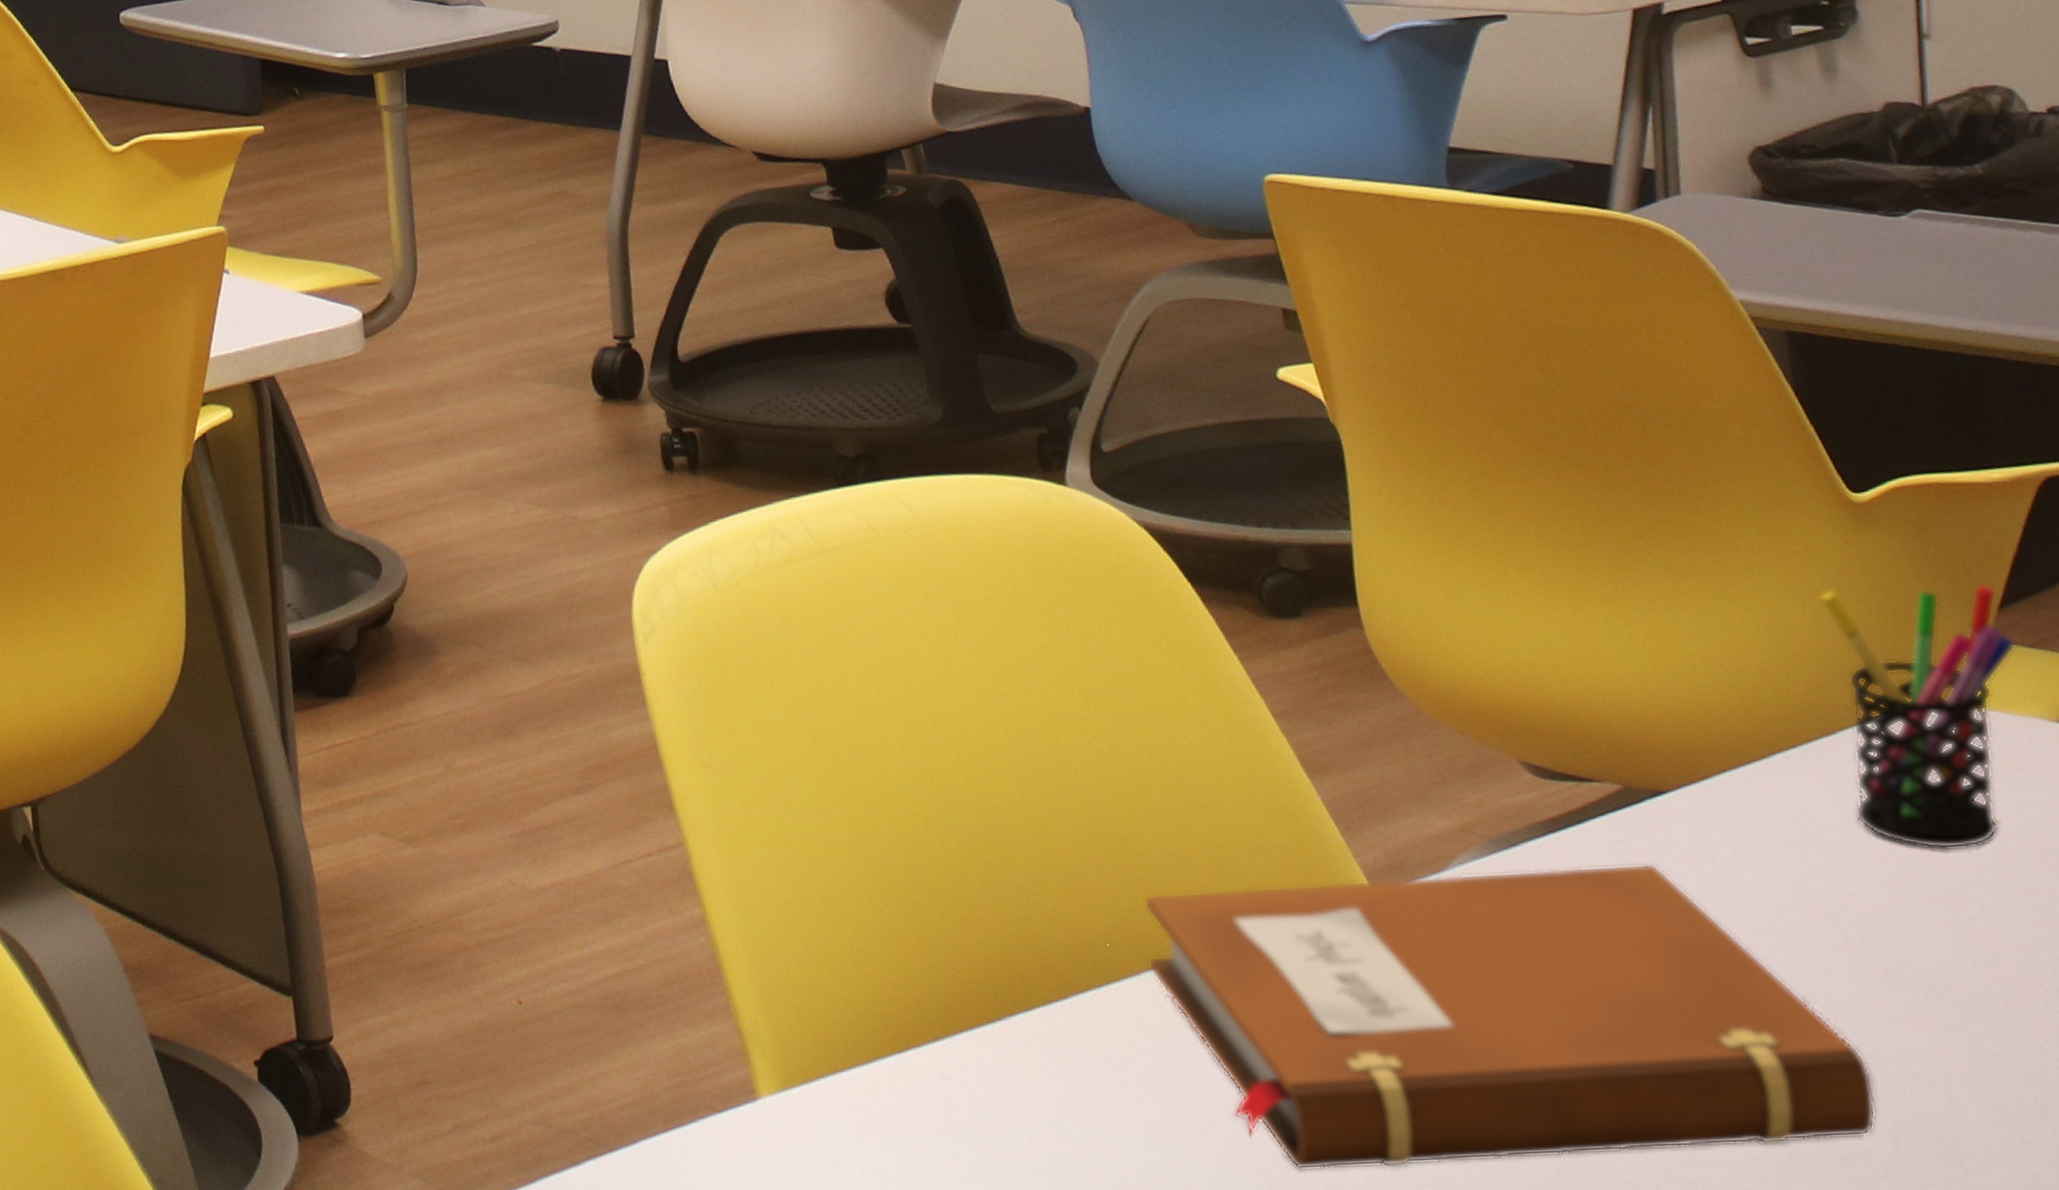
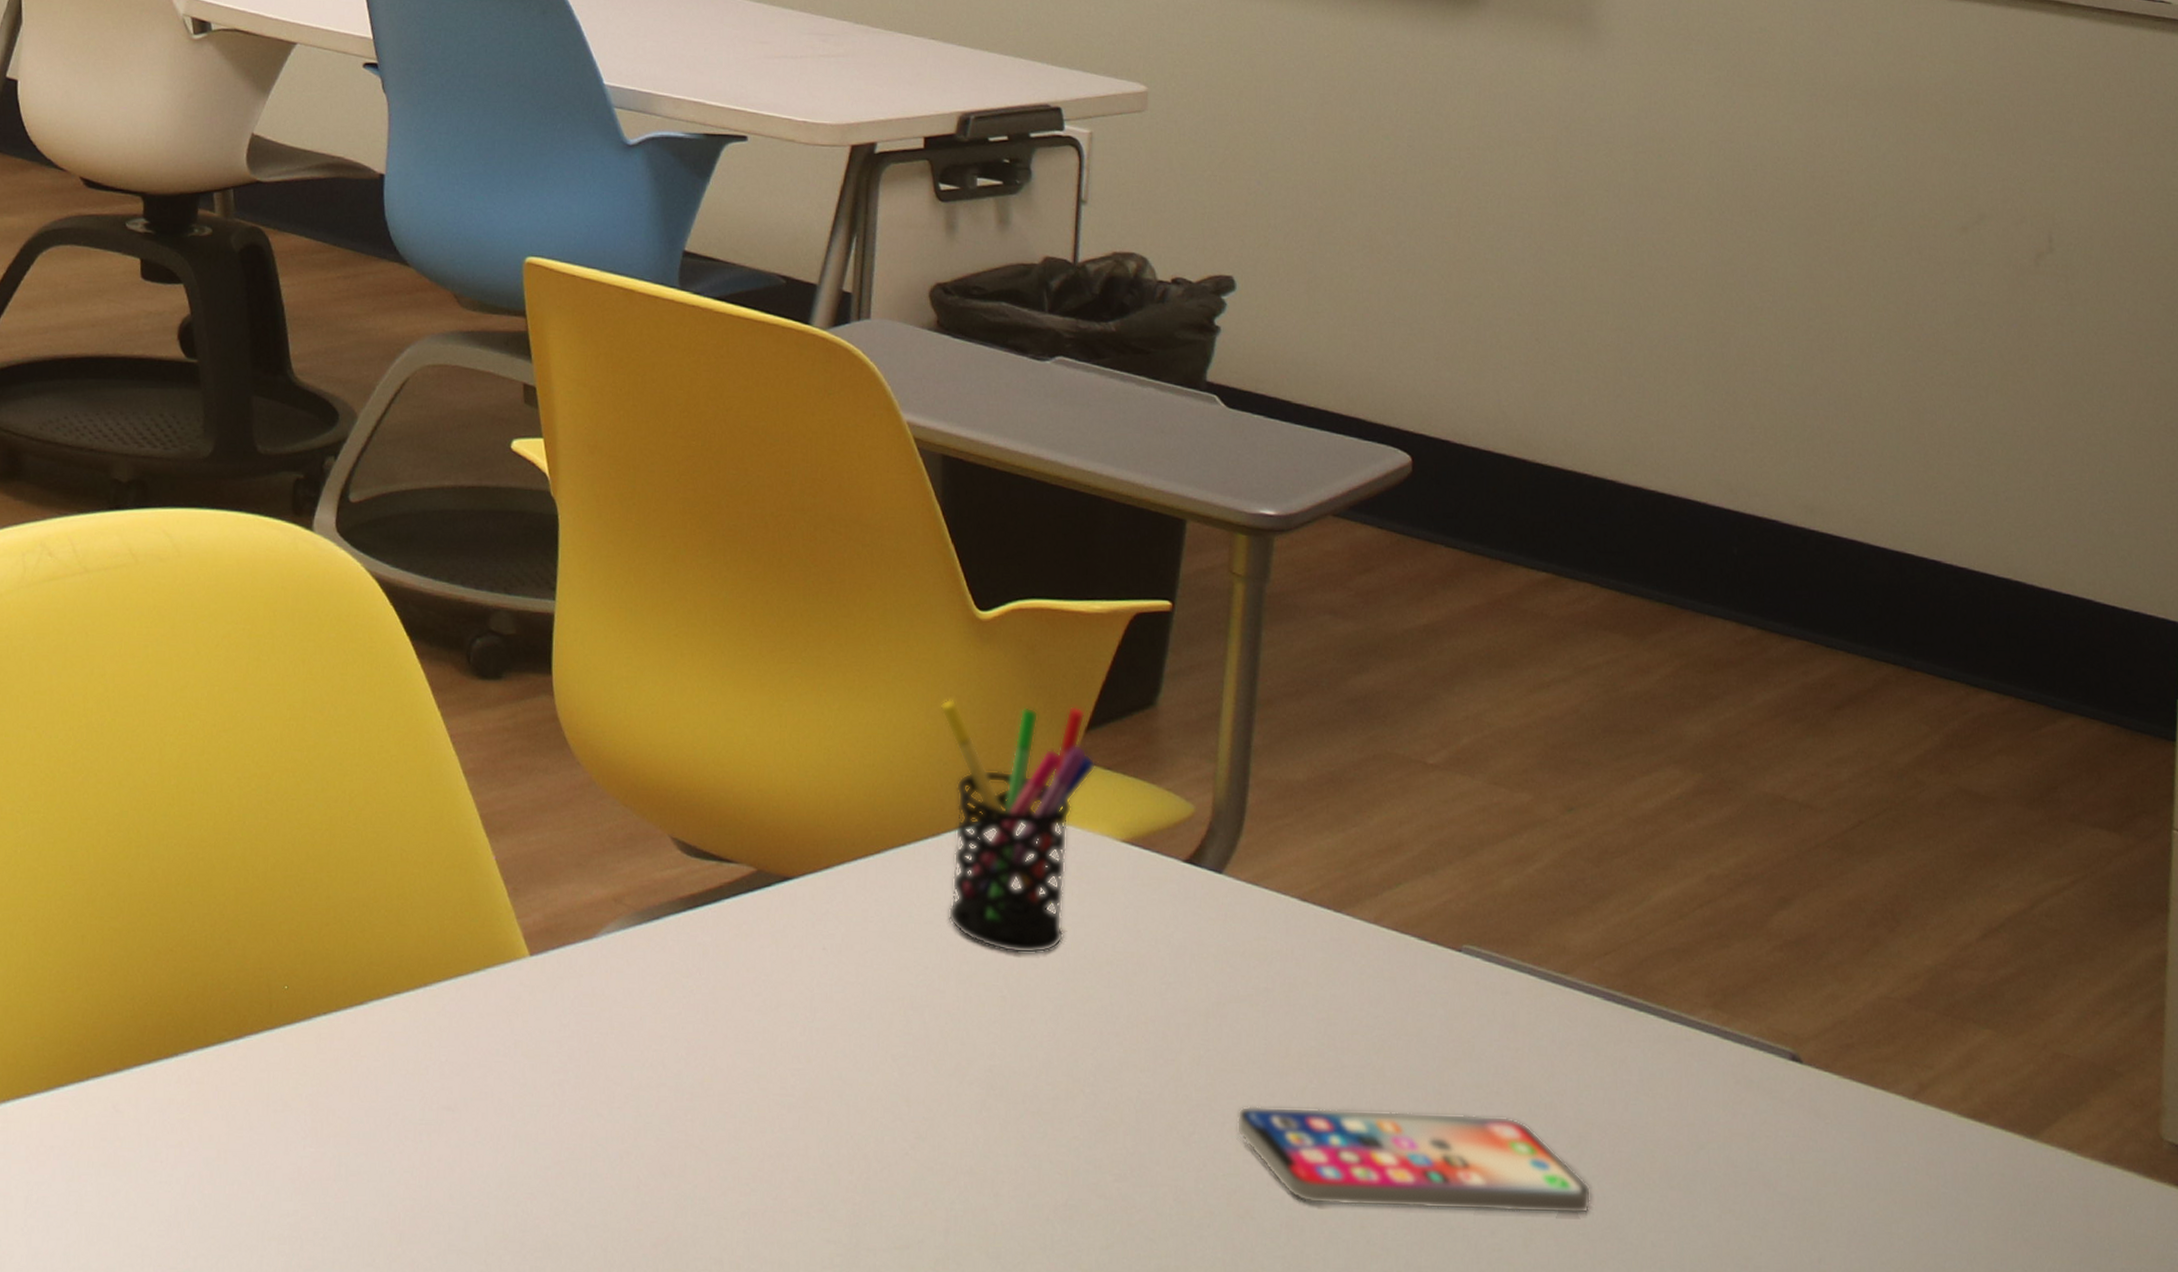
notebook: present [1143,863,1877,1170] -> none [319,939,935,1230]

